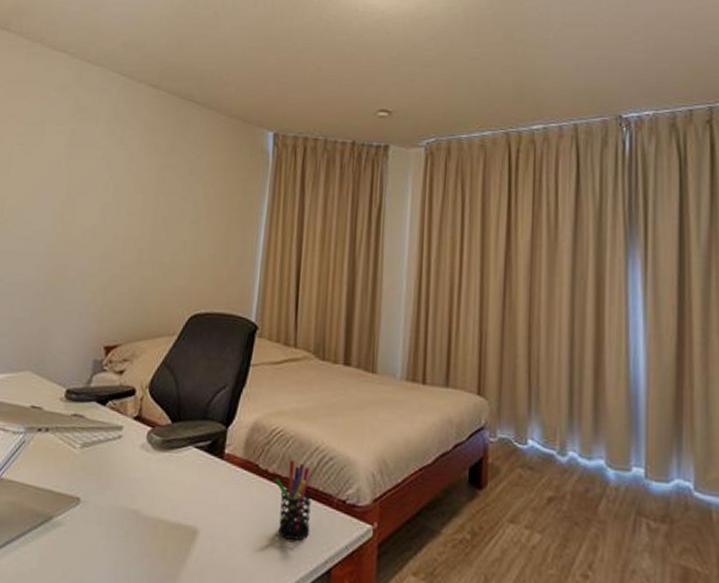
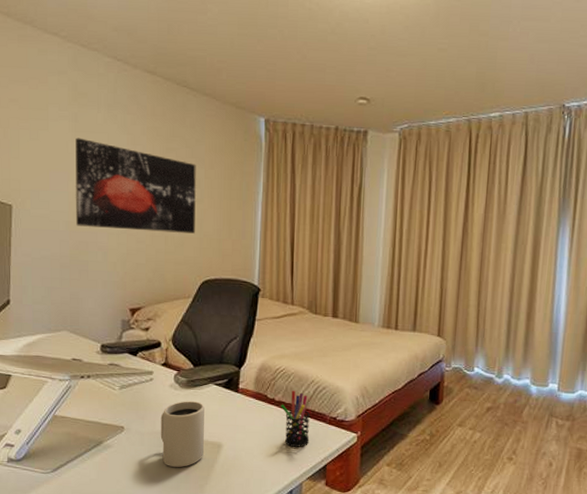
wall art: none [57,153,195,259] -> present [76,137,196,234]
mug: none [122,467,180,560] -> present [160,401,205,468]

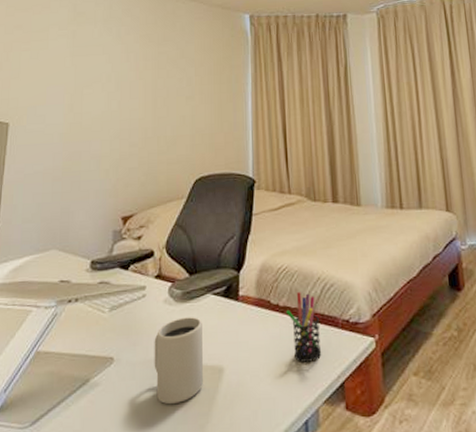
wall art: present [76,137,196,234] -> none [70,52,187,137]

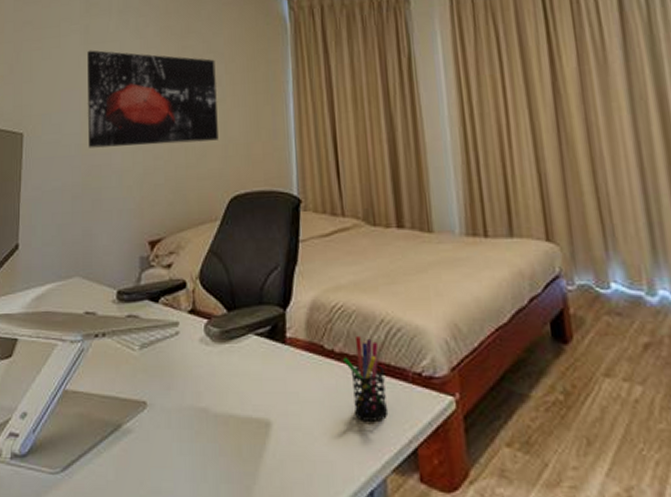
wall art: none [70,52,187,137] -> present [87,50,218,148]
mug: present [154,317,204,405] -> none [190,360,249,460]

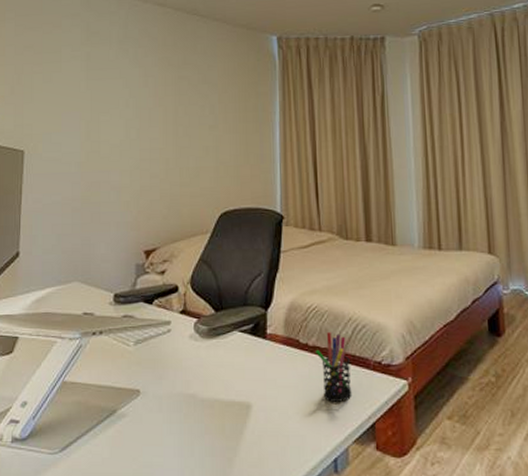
wall art: present [87,50,218,148] -> none [88,76,211,166]

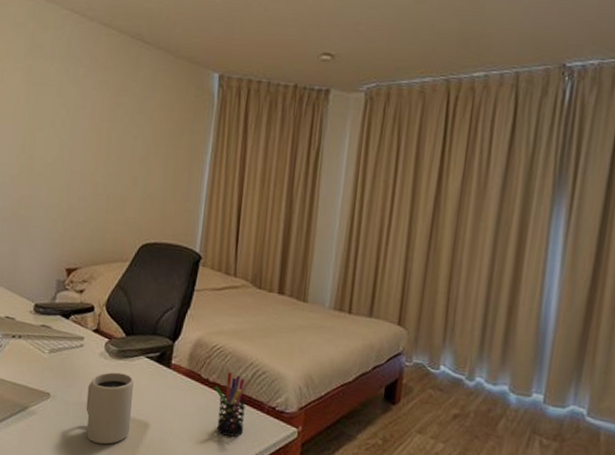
mug: none [180,353,232,438] -> present [86,372,134,444]

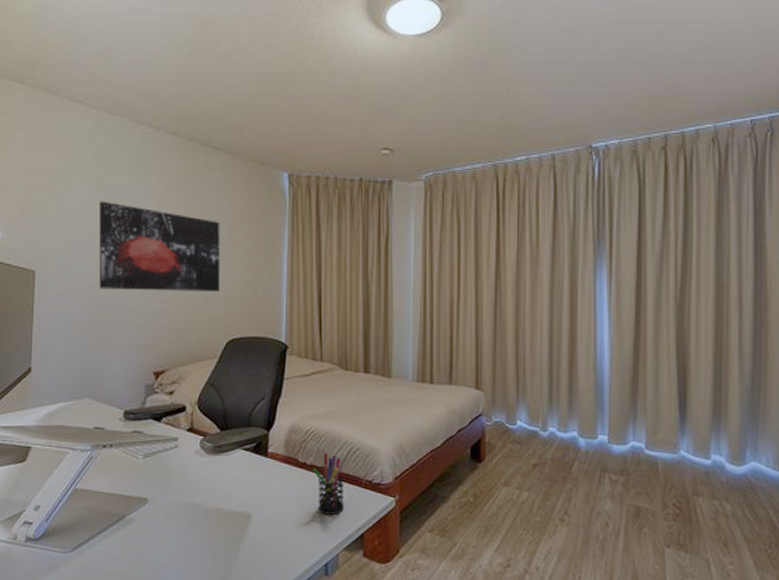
wall art: none [21,90,144,193] -> present [99,201,220,292]
mug: present [86,372,134,444] -> none [186,468,233,542]

